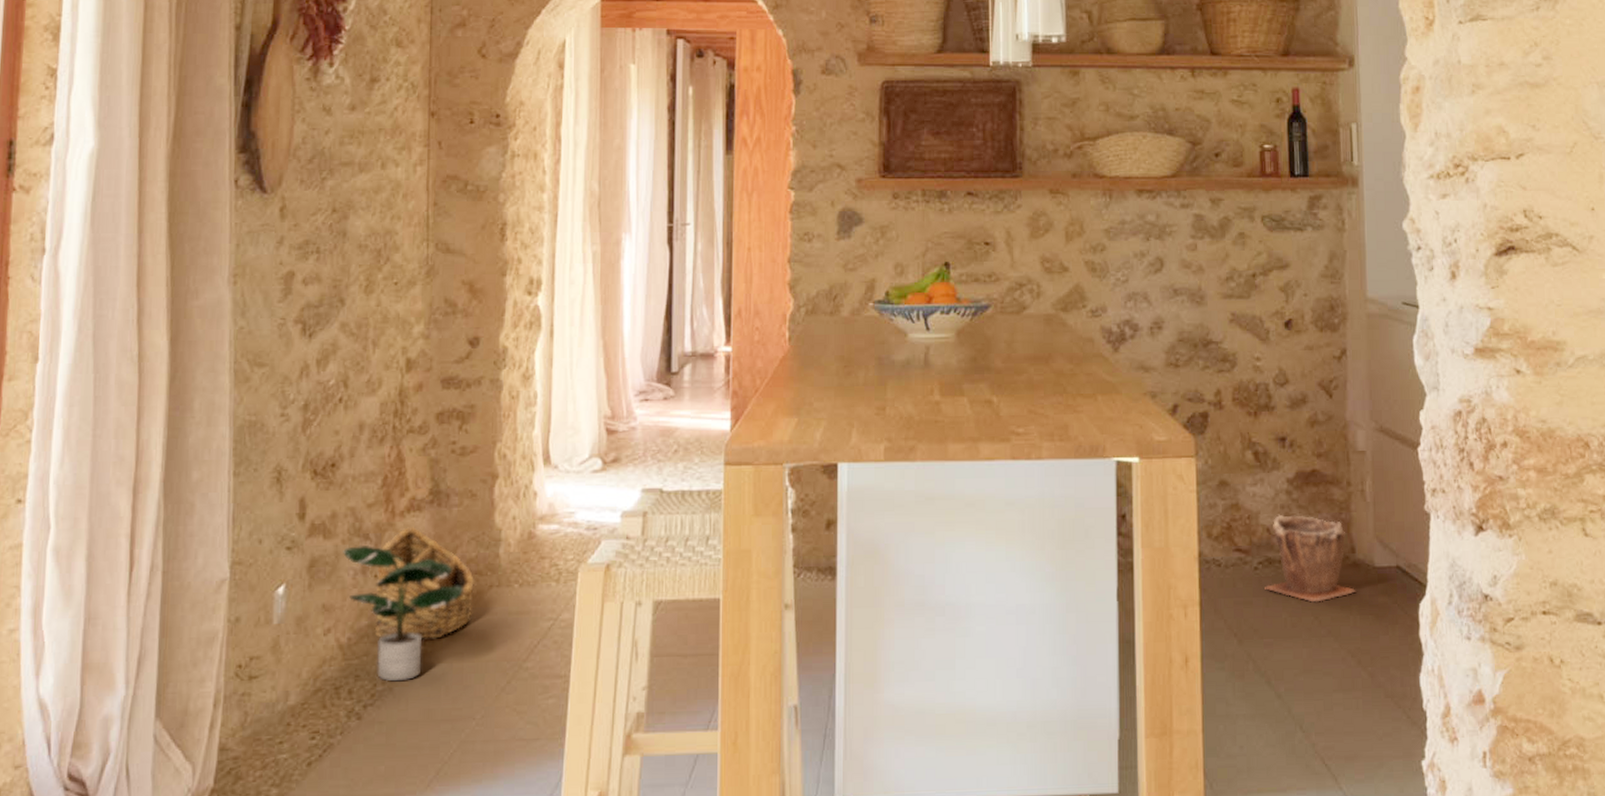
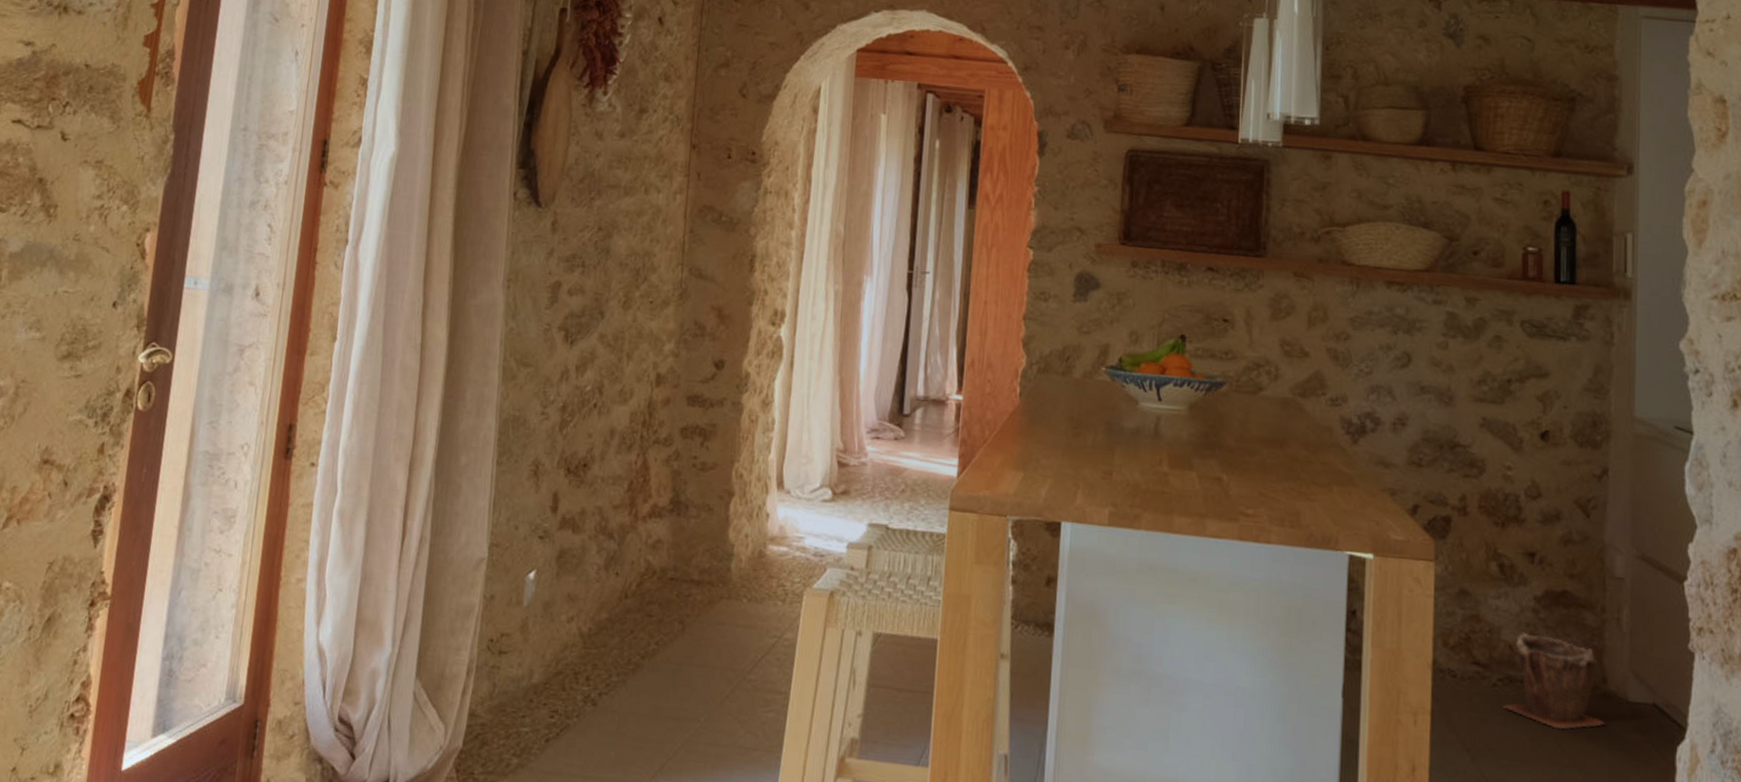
potted plant: present [343,544,465,682] -> none [589,542,697,676]
basket: present [374,527,476,639] -> none [613,531,707,640]

